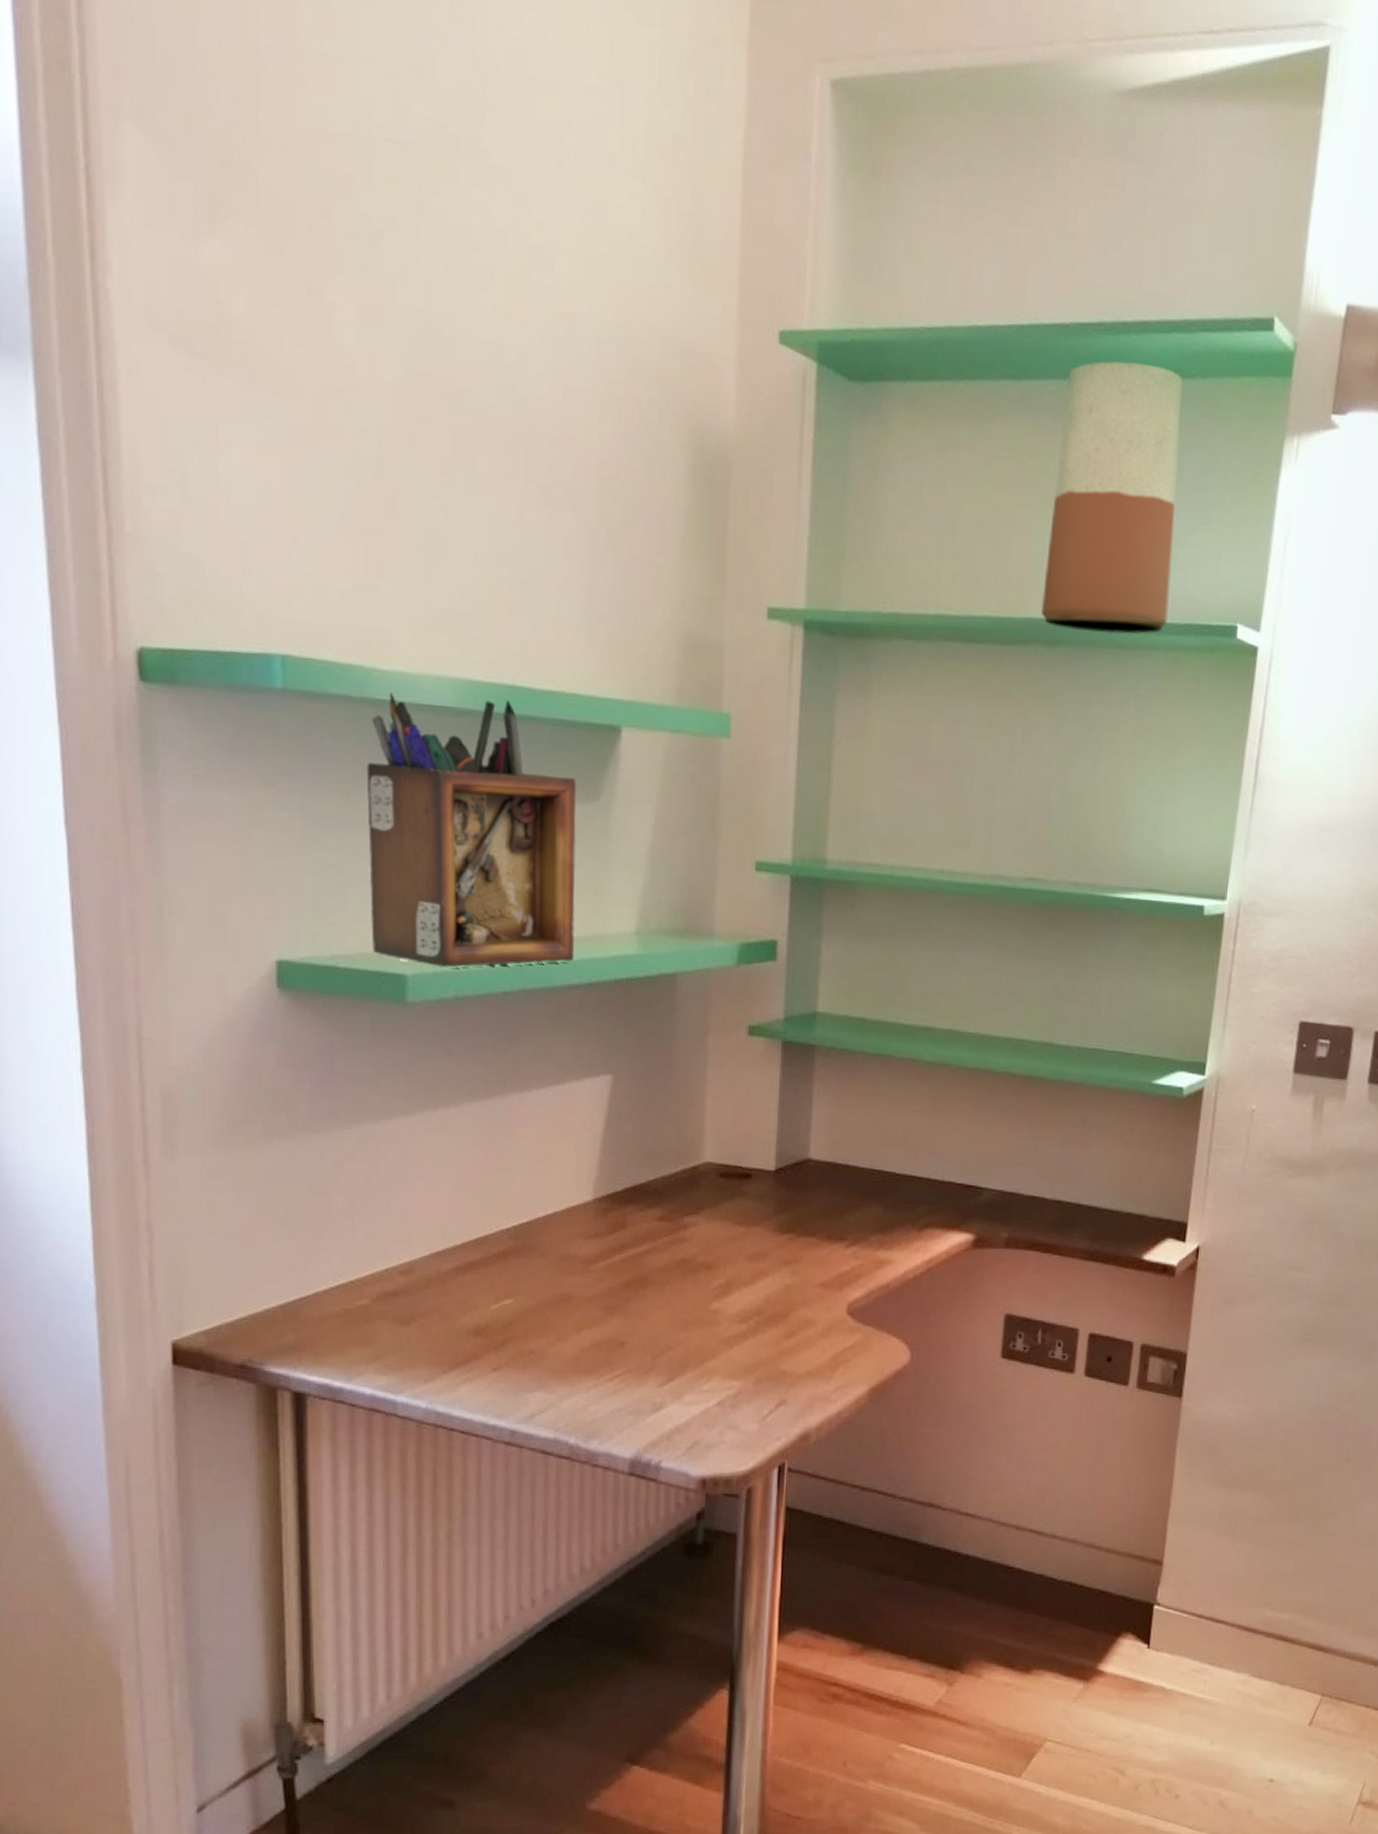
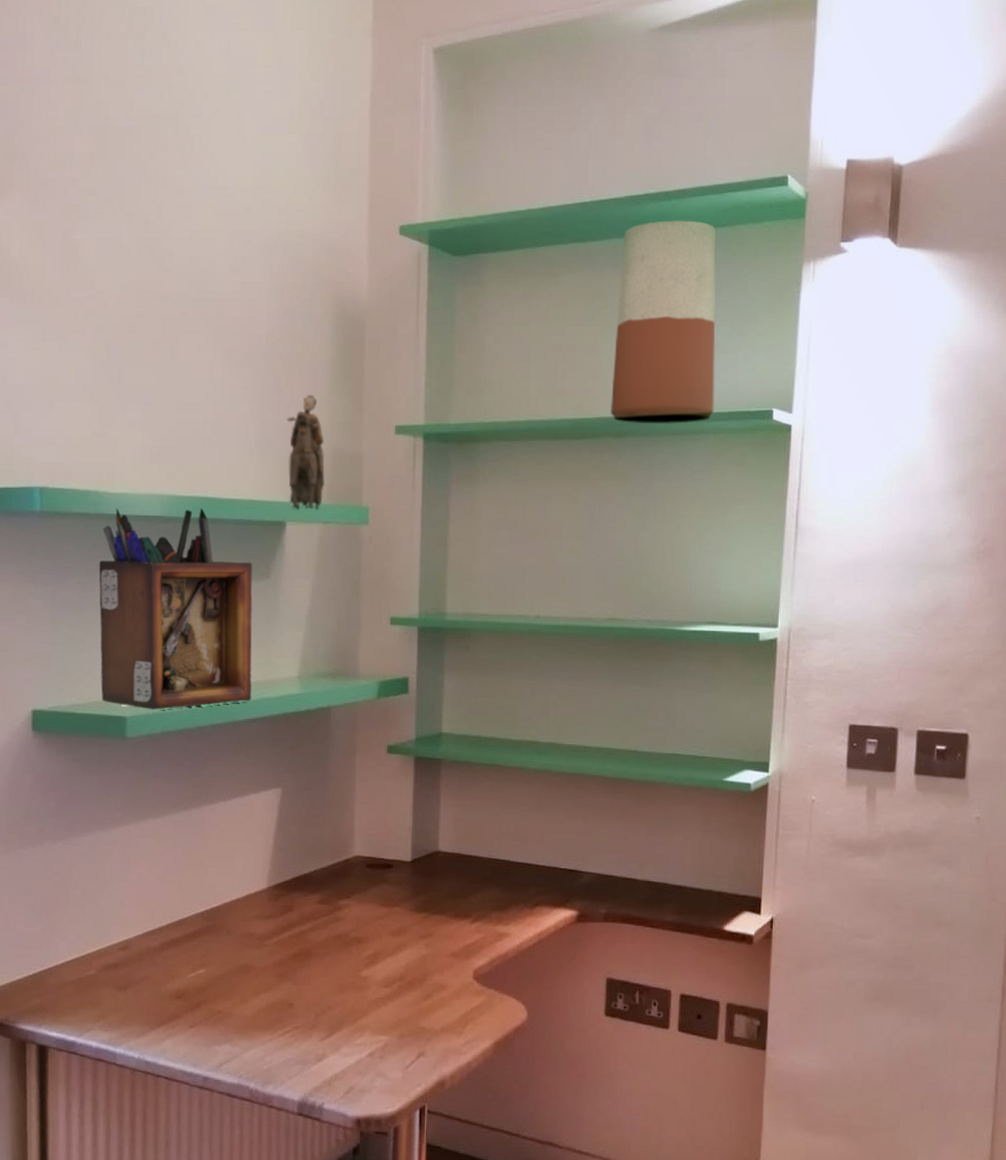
figurine: none [624,556,674,714] -> present [287,395,325,510]

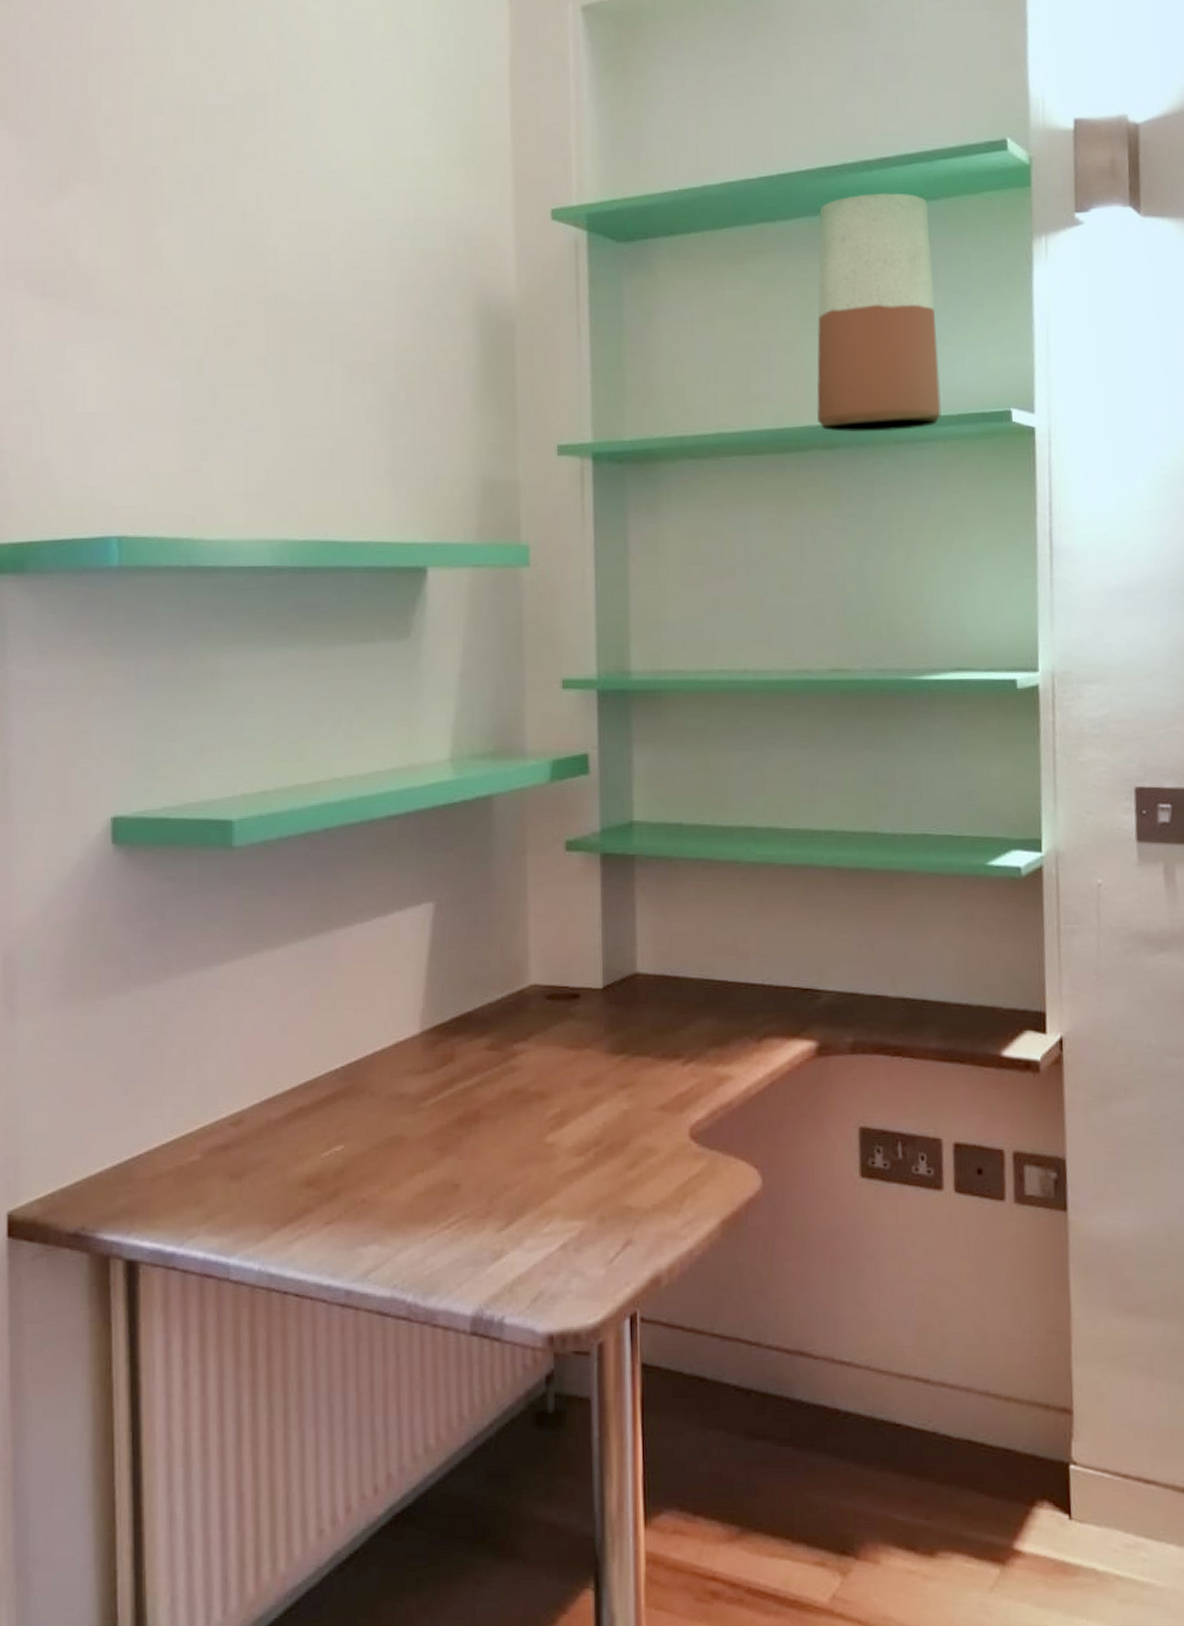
desk organizer: present [99,507,253,710] -> none [194,554,392,810]
figurine: present [287,395,325,510] -> none [423,412,473,552]

